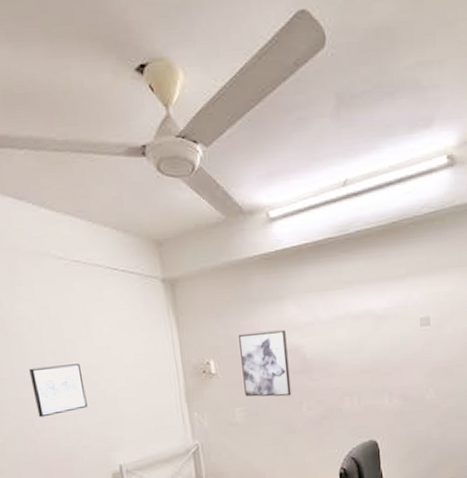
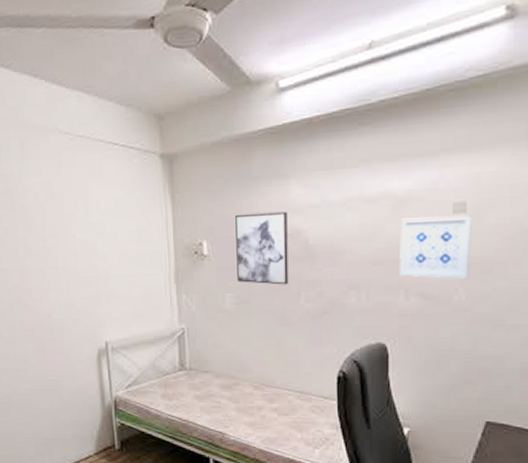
wall art: present [29,363,88,418] -> none [31,237,80,288]
wall art: none [381,327,436,382] -> present [400,215,472,279]

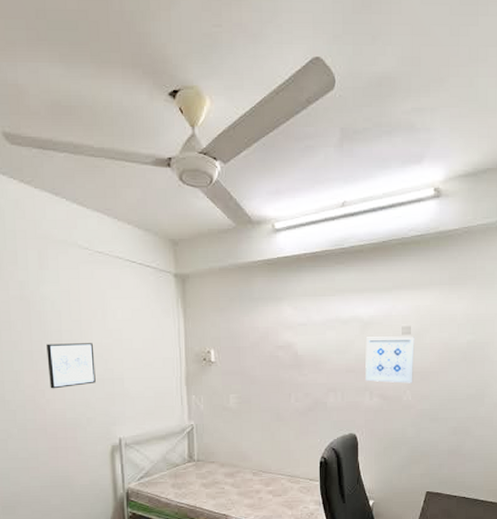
wall art: none [31,237,80,288] -> present [46,343,96,389]
wall art: present [235,211,289,285] -> none [238,327,282,388]

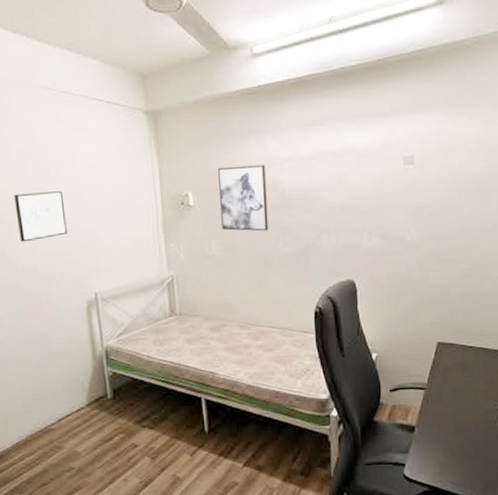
wall art: none [238,327,282,388] -> present [218,164,269,232]
wall art: present [365,336,414,384] -> none [362,166,419,221]

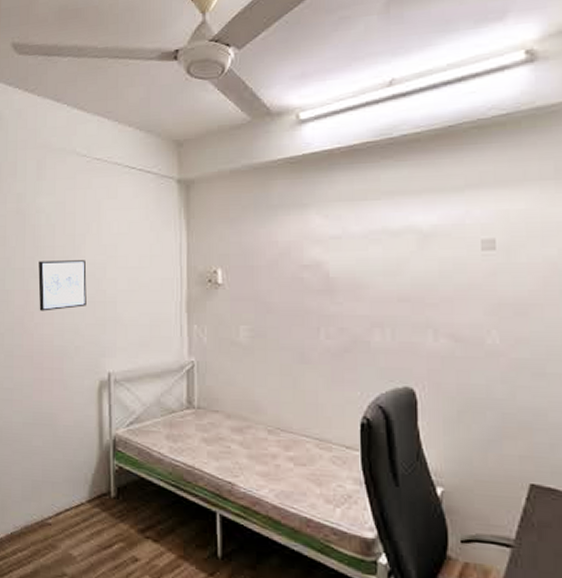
wall art: present [218,164,269,232] -> none [252,241,308,319]

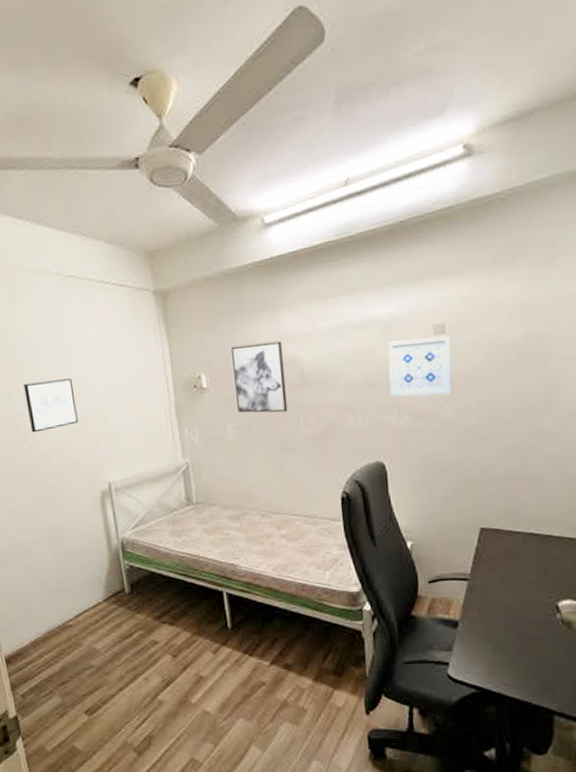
wall art: none [252,241,308,319] -> present [231,341,288,413]
wall art: none [426,252,503,320] -> present [388,335,453,397]

